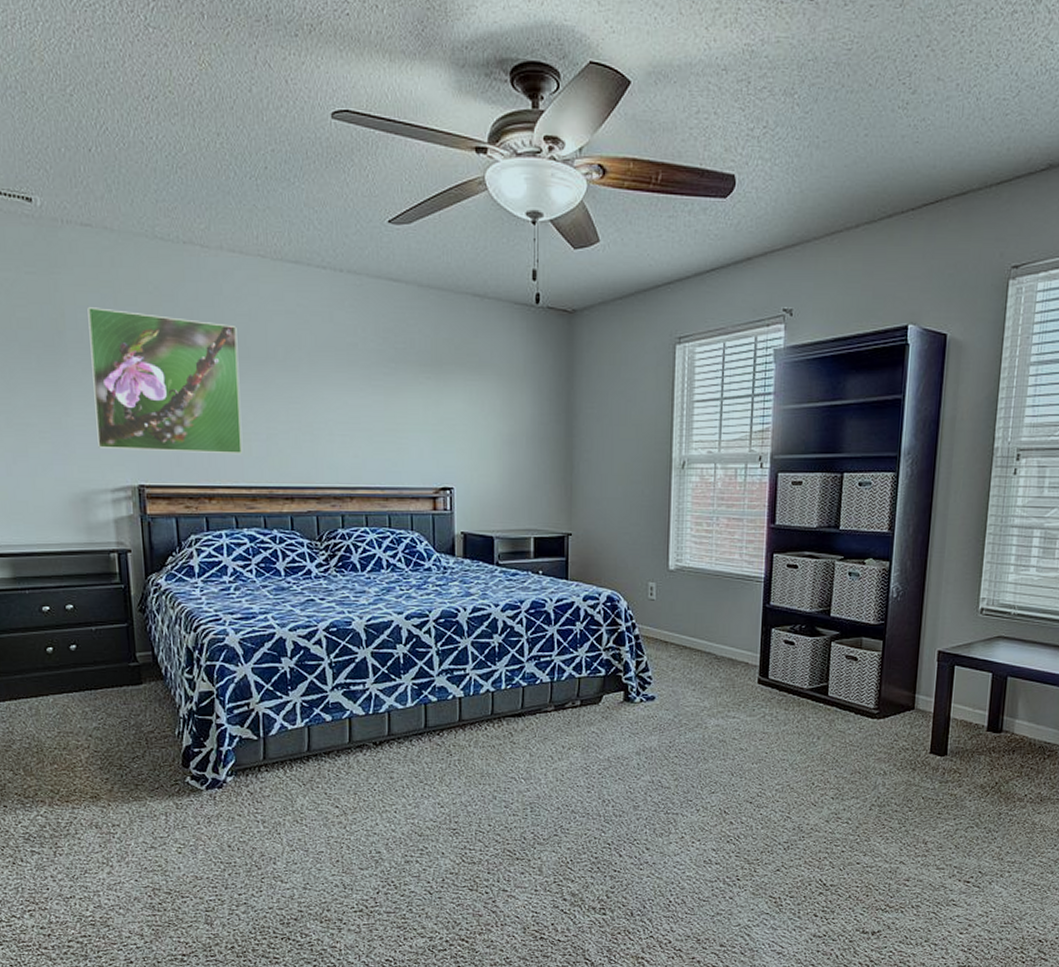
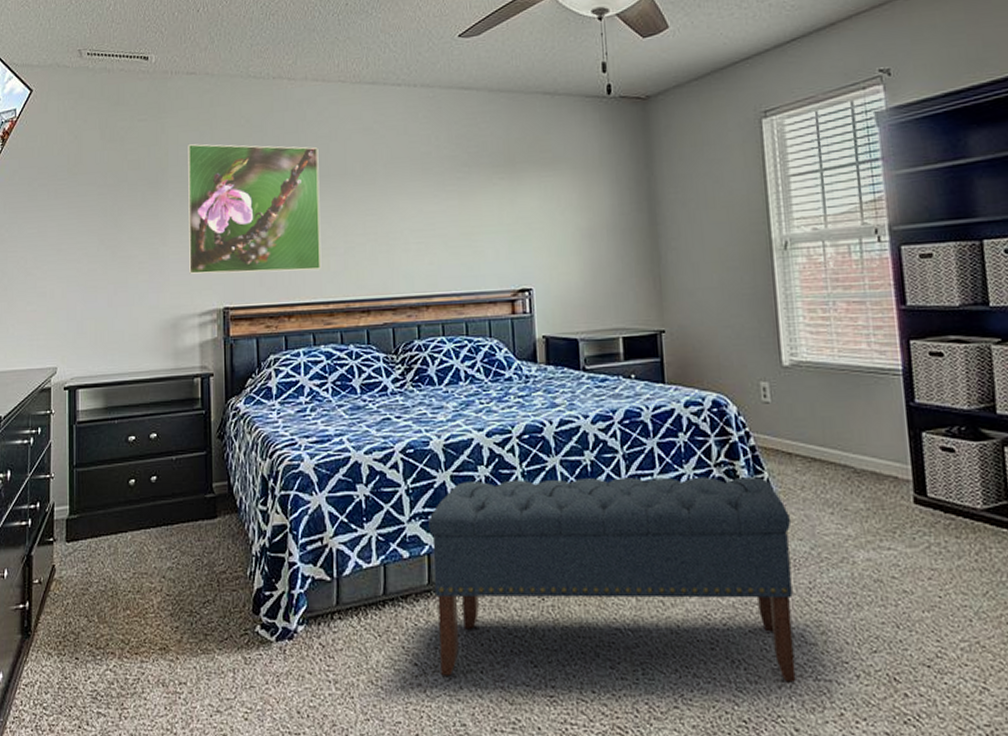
bench: none [350,657,662,816] -> present [428,476,796,683]

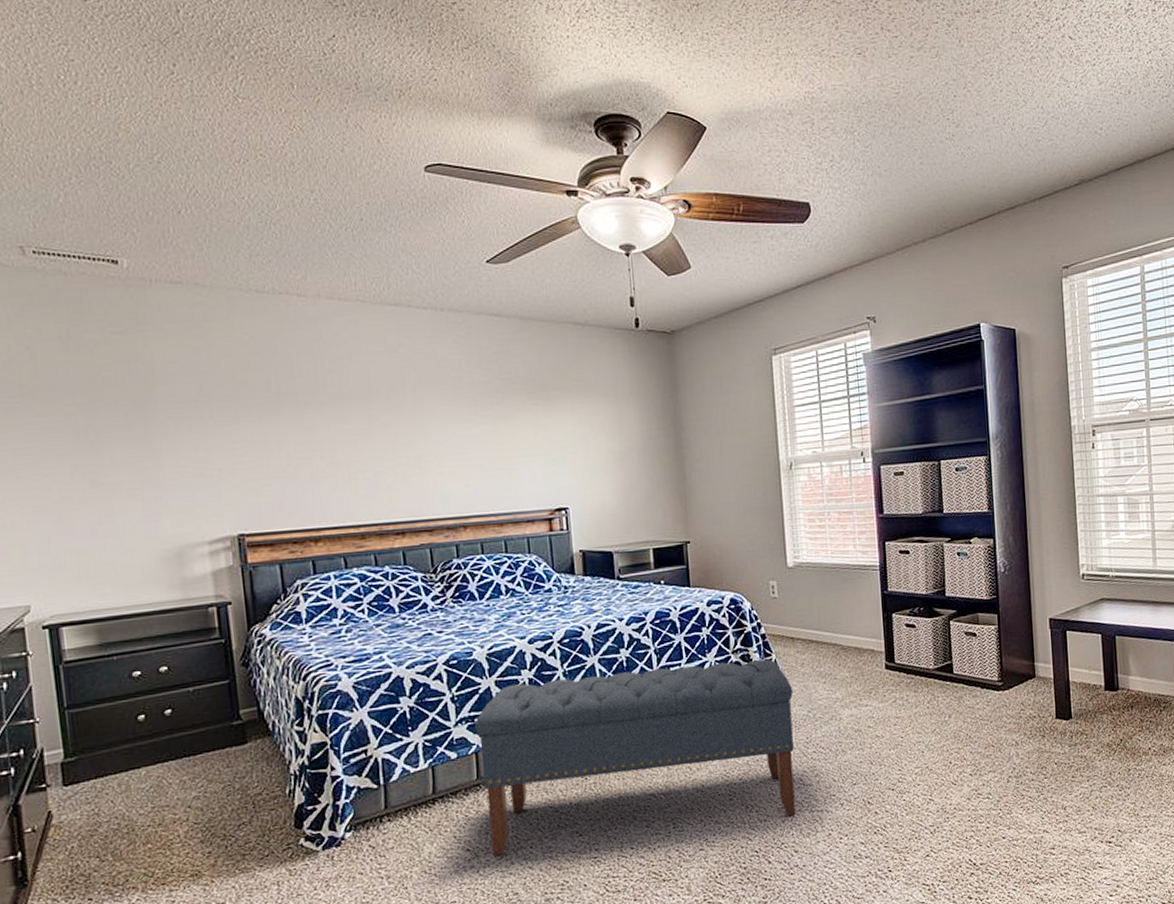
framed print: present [188,144,322,274] -> none [179,361,350,501]

